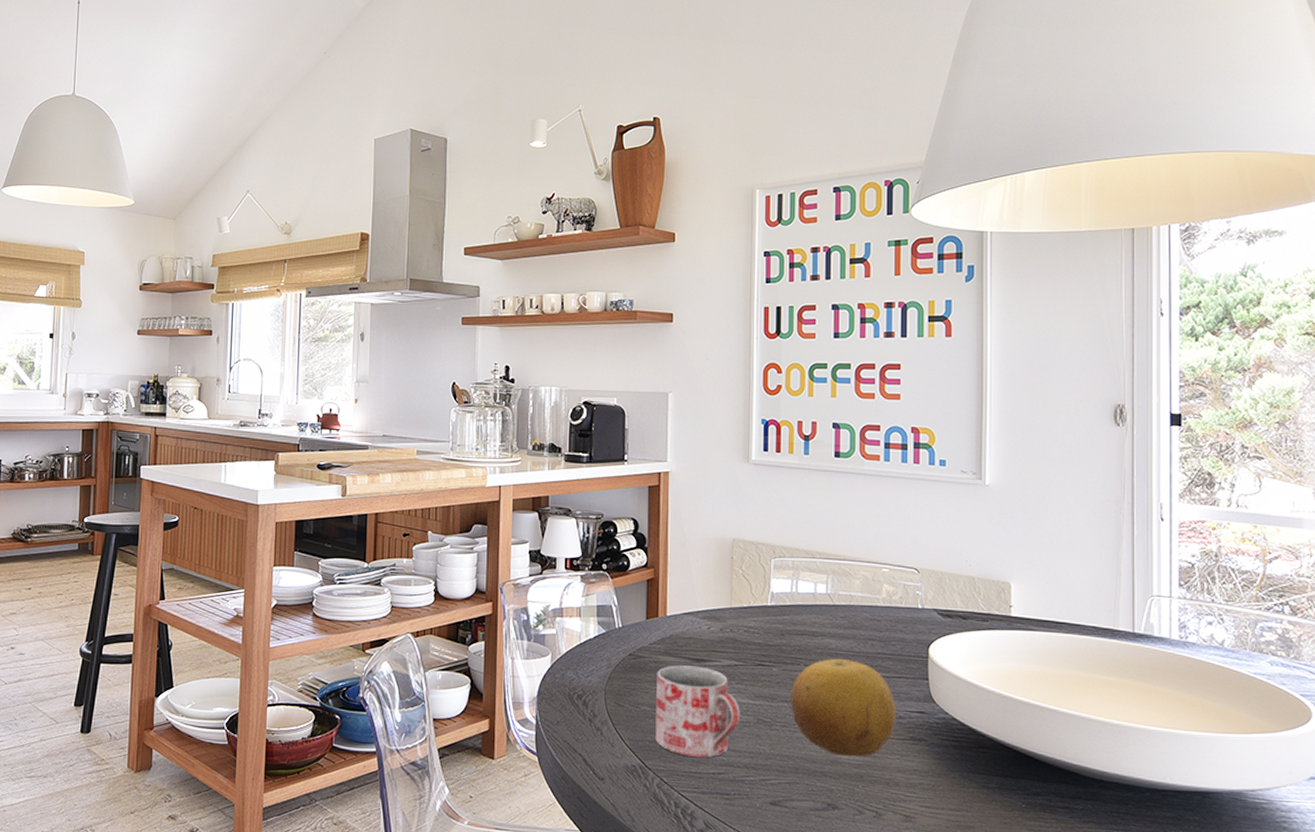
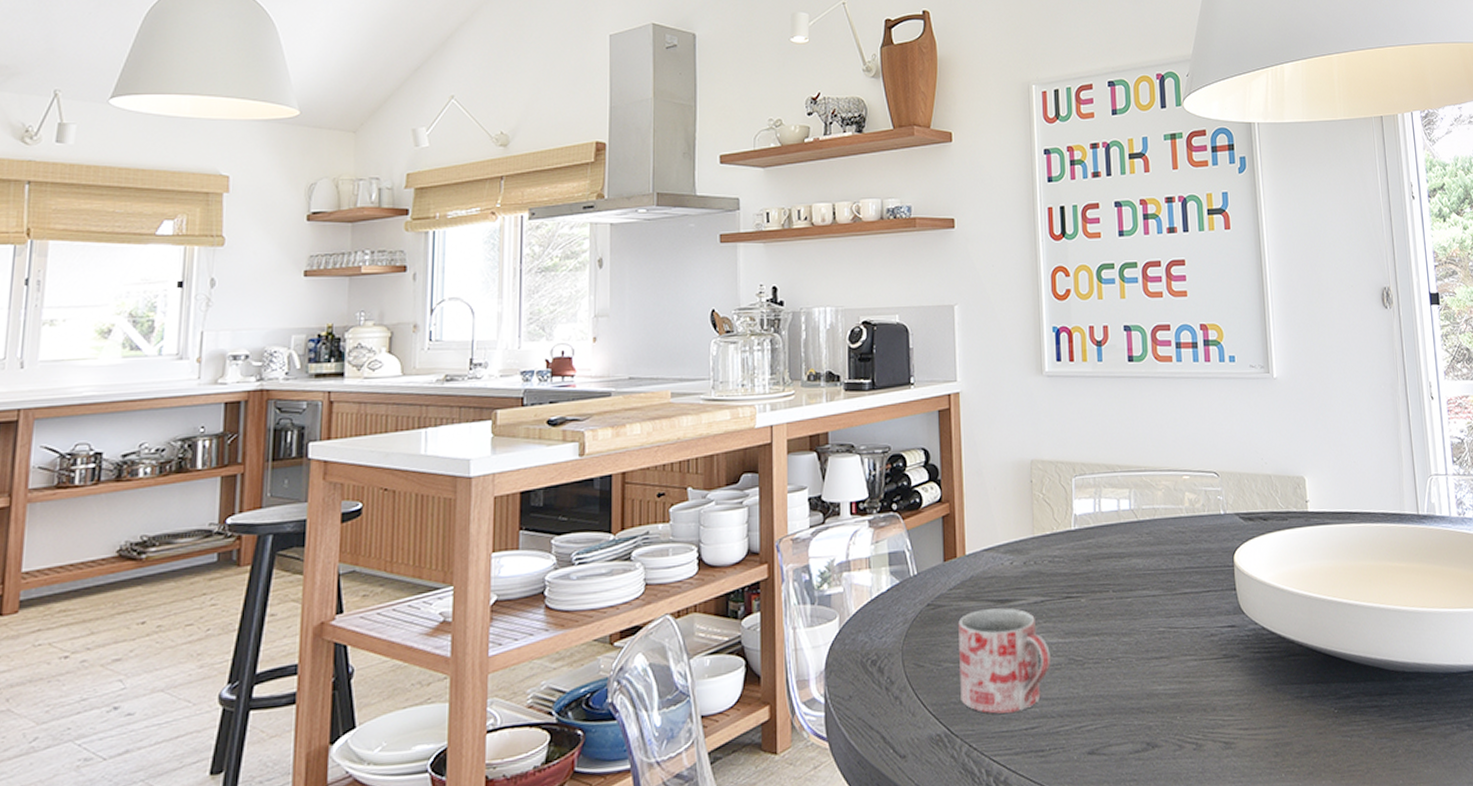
fruit: present [790,658,896,757] -> none [1101,578,1208,687]

